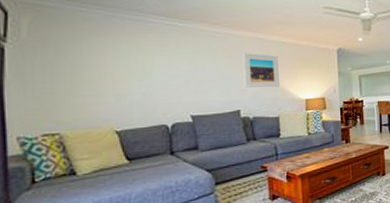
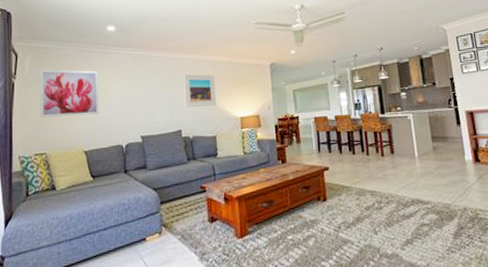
wall art: none [46,34,135,92] -> present [40,69,99,118]

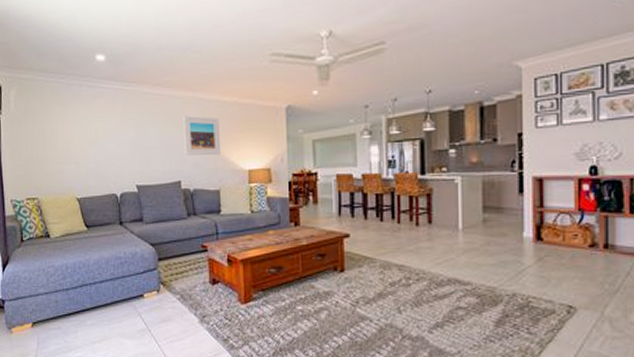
wall art: present [40,69,99,118] -> none [26,104,91,159]

